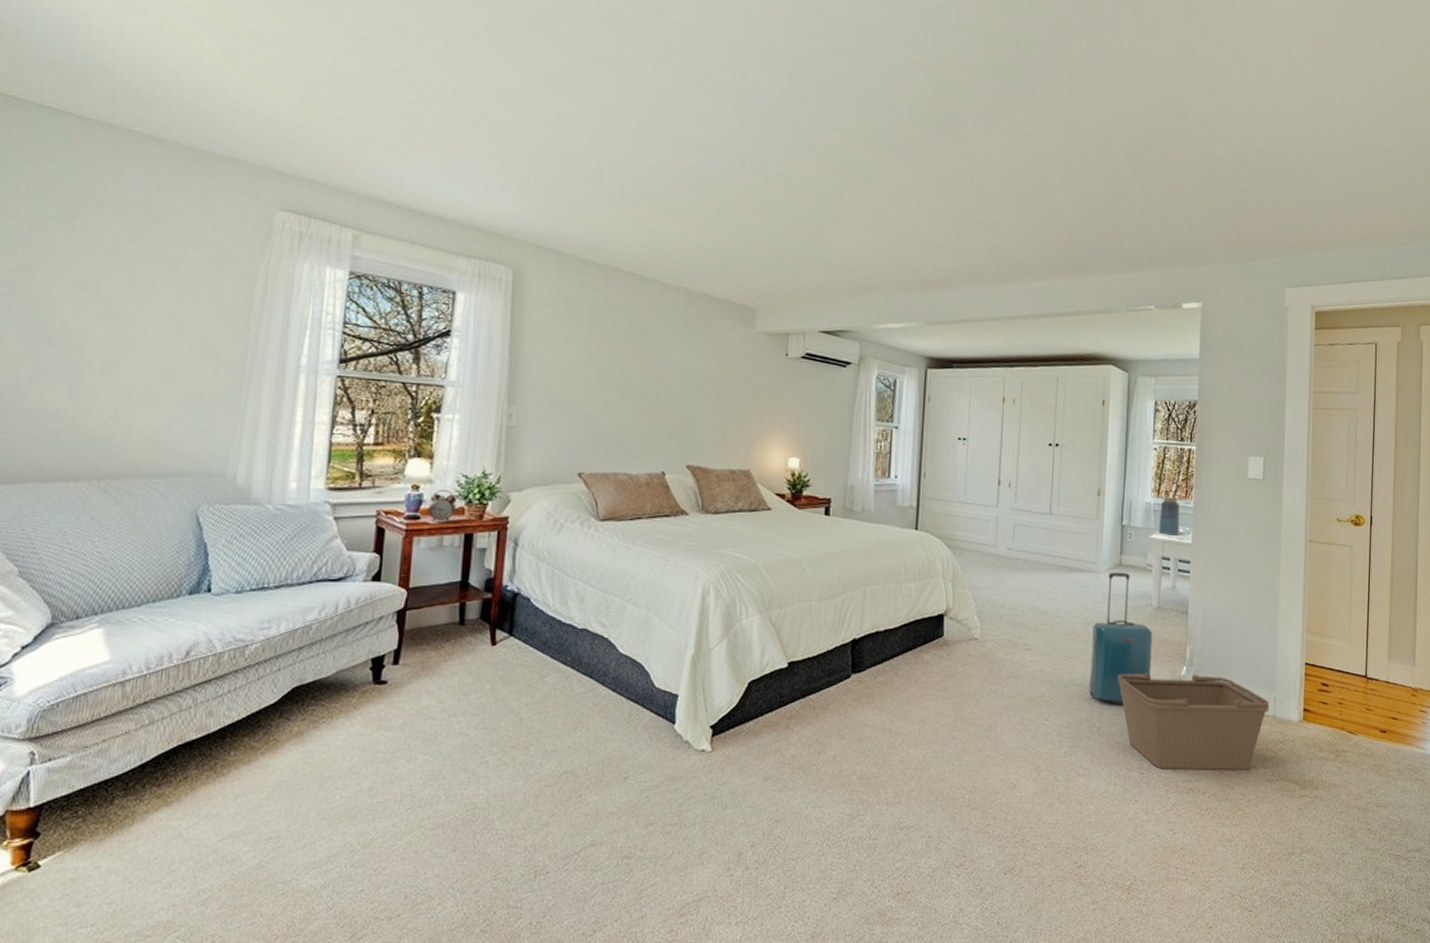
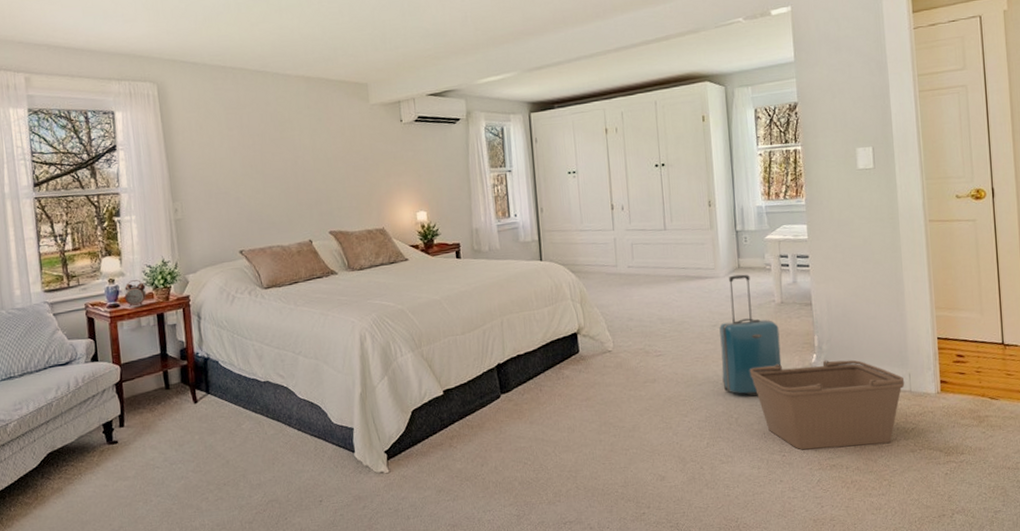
vase: present [1158,497,1180,537] -> none [772,198,795,235]

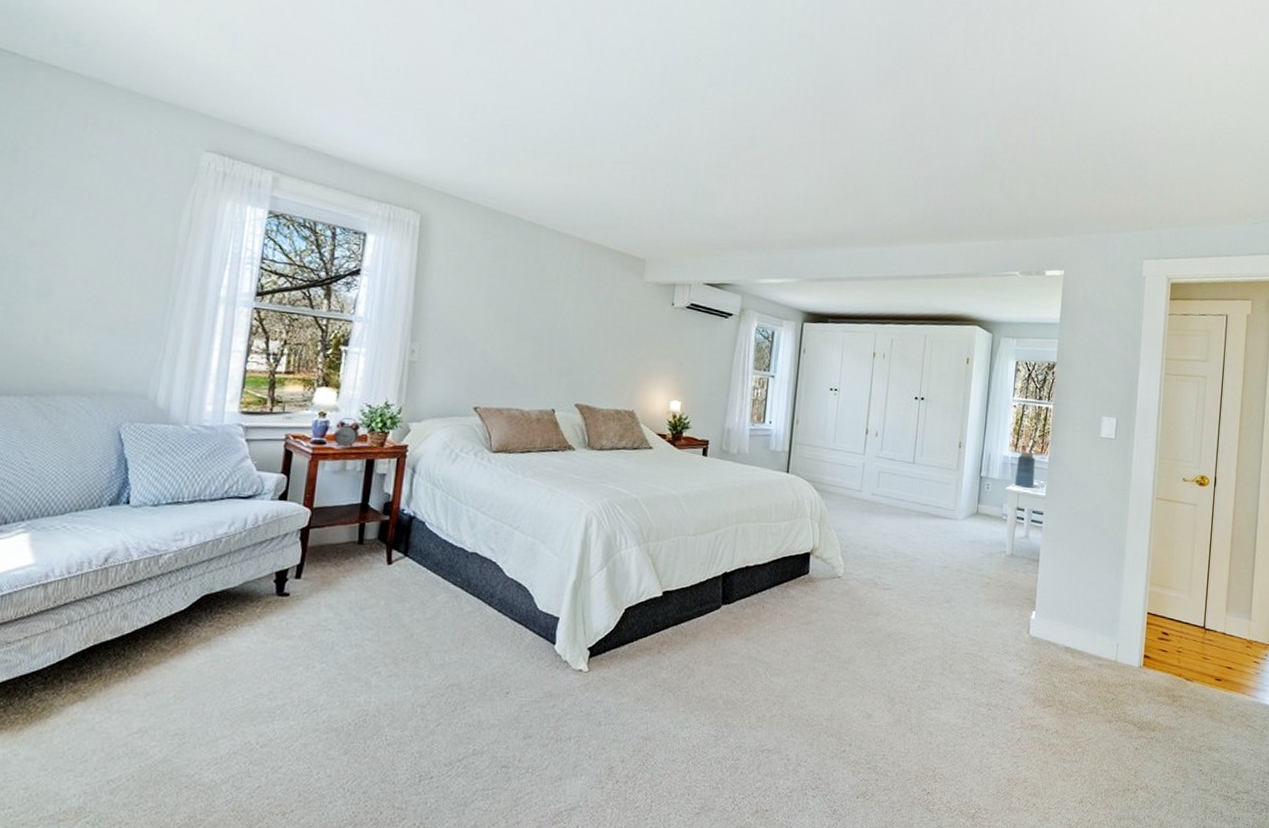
suitcase: present [719,274,782,397] -> none [943,519,1005,645]
bicycle basket: present [750,359,905,450] -> none [971,615,1112,711]
vase: none [772,198,795,235] -> present [1014,451,1036,489]

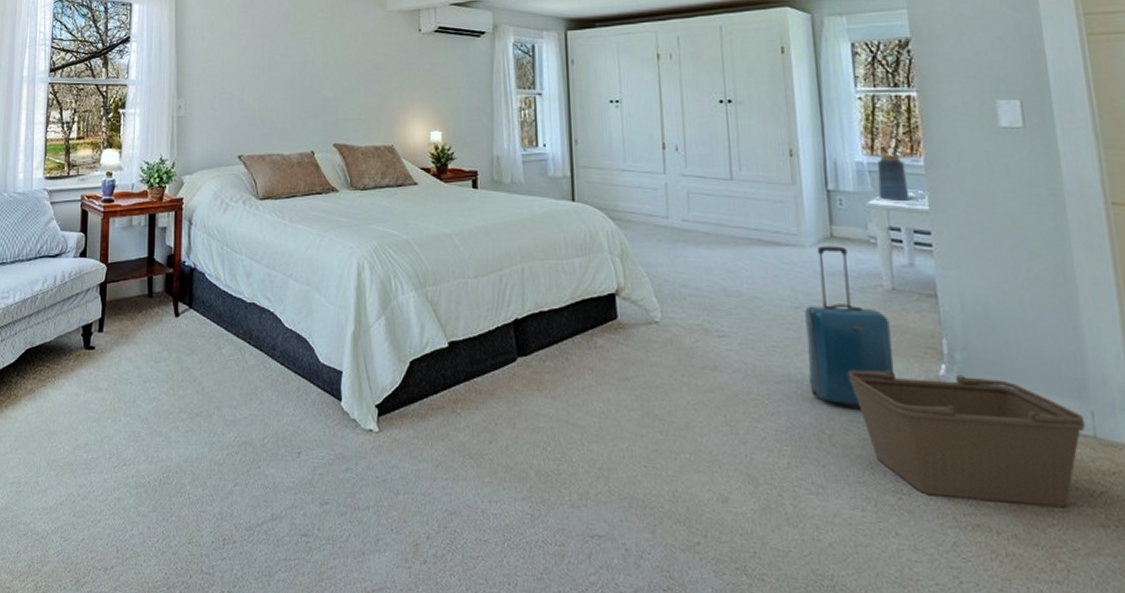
alarm clock: present [333,418,361,448] -> none [119,176,142,204]
suitcase: none [943,519,1005,645] -> present [805,245,895,410]
bicycle basket: none [971,615,1112,711] -> present [848,369,1086,509]

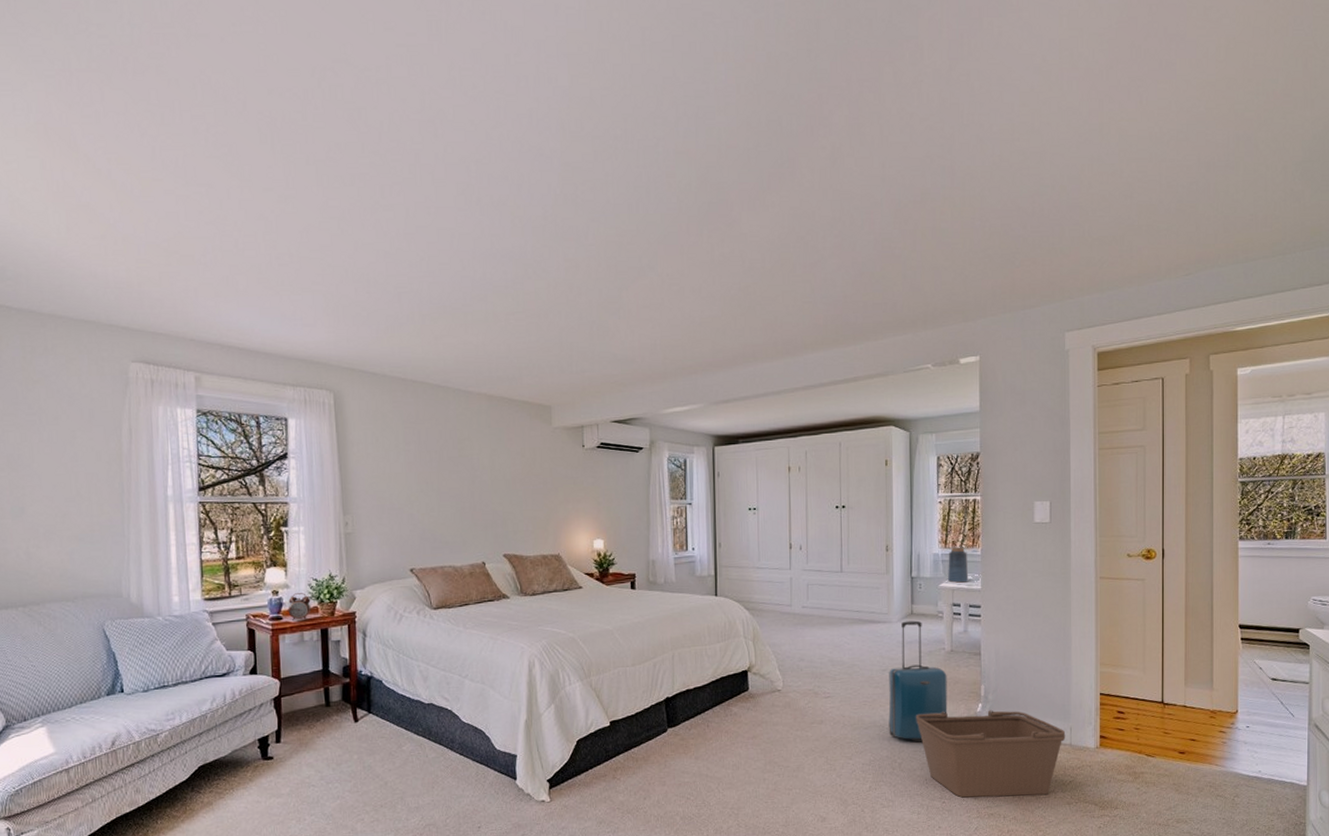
alarm clock: none [119,176,142,204] -> present [288,593,312,620]

